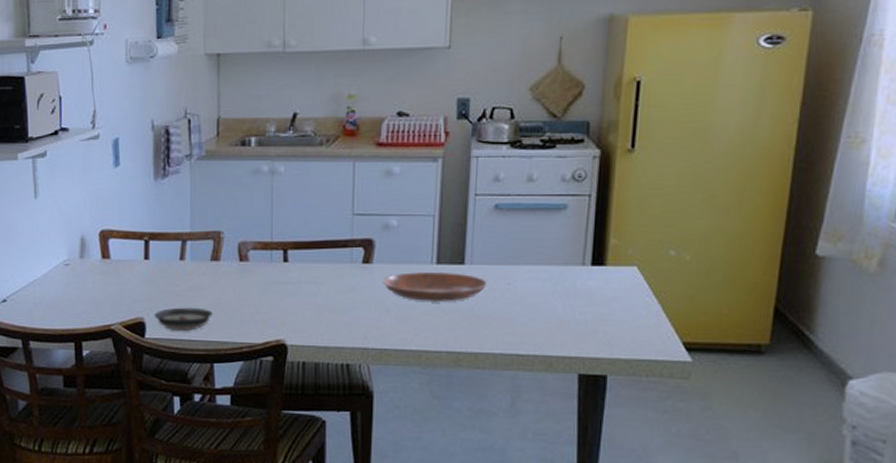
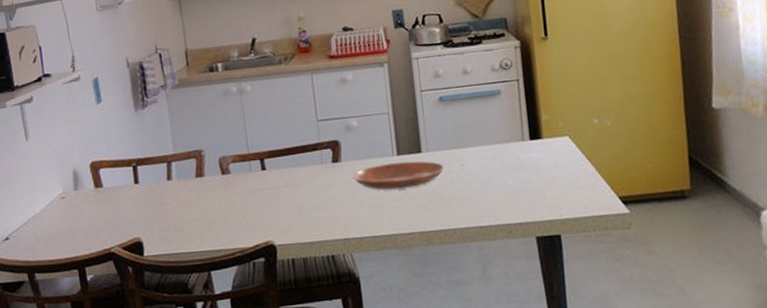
saucer: present [154,307,213,331] -> none [150,221,204,246]

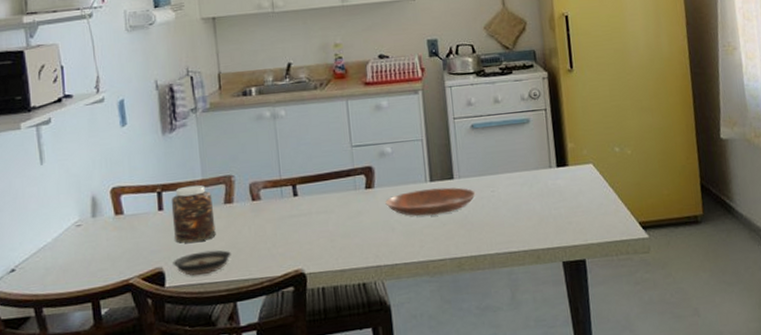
jar: none [145,159,189,215] -> present [171,185,216,243]
saucer: none [150,221,204,246] -> present [173,250,231,276]

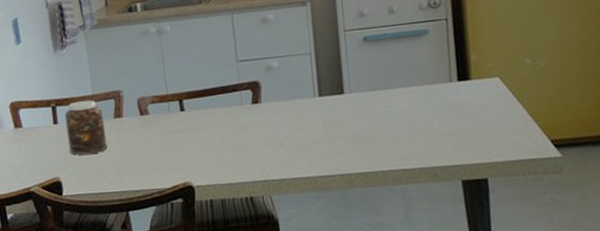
saucer: present [173,250,231,276] -> none [68,162,122,186]
bowl: present [385,187,476,216] -> none [272,102,368,132]

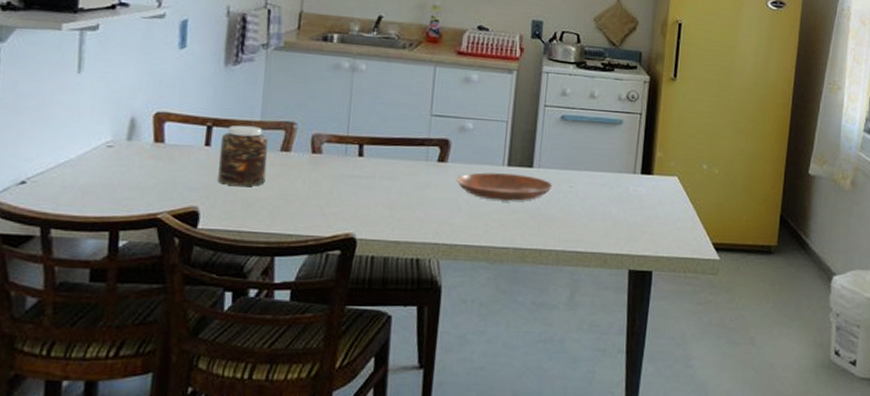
bowl: none [272,102,368,132] -> present [456,172,553,201]

